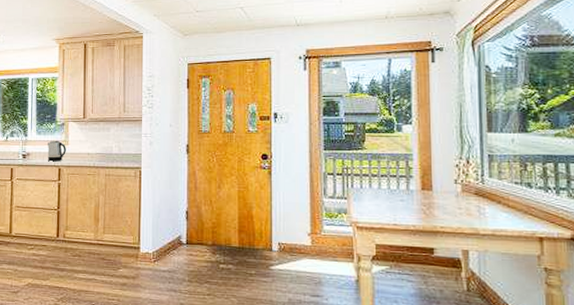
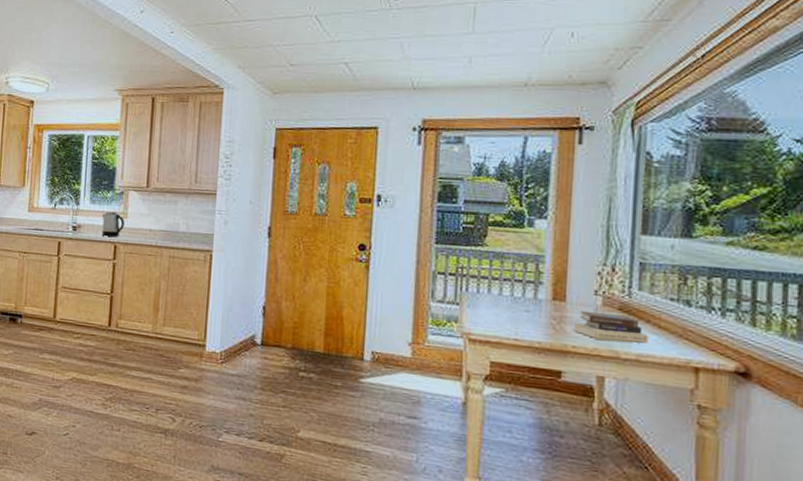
books: none [440,197,500,220] -> present [572,310,648,343]

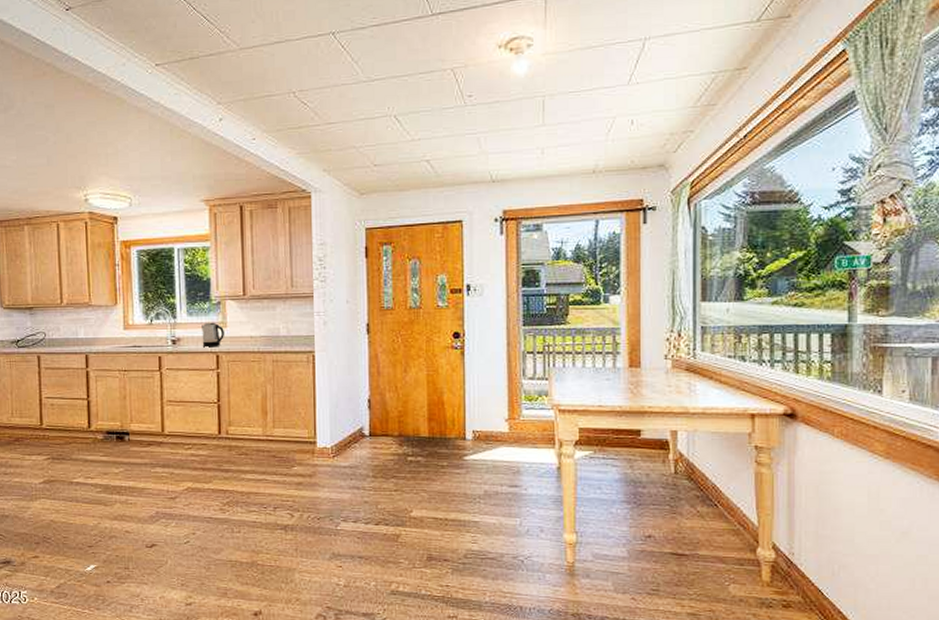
books: present [572,310,648,343] -> none [648,374,711,398]

